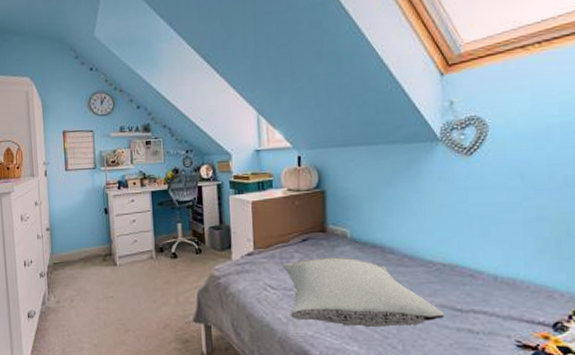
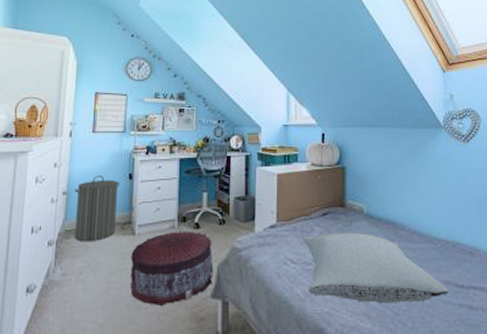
laundry hamper: none [56,212,98,273] -> present [74,176,120,242]
pouf: none [115,260,194,330] -> present [130,230,214,307]

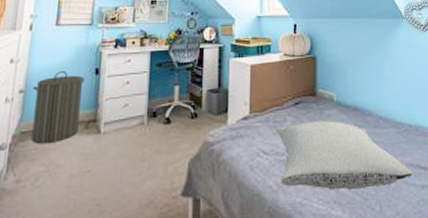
pouf: present [130,230,214,307] -> none [93,126,185,210]

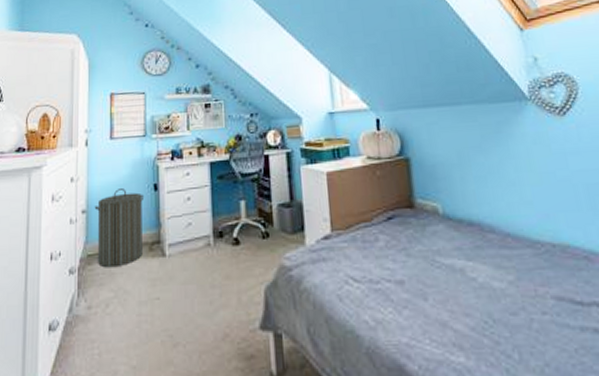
pillow: present [276,120,413,191] -> none [366,238,564,331]

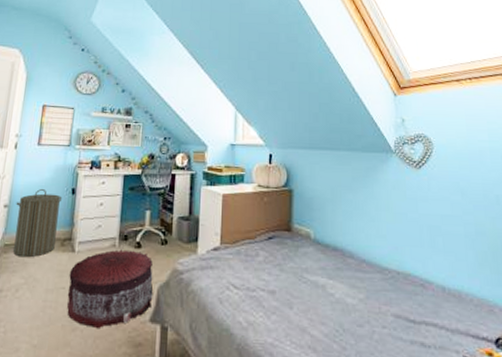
pouf: none [162,248,261,343] -> present [67,249,154,329]

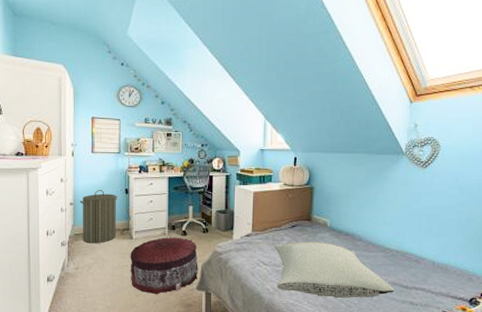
pillow: none [247,257,399,338] -> present [274,241,395,299]

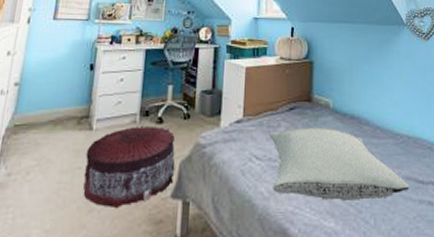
laundry hamper: present [79,190,118,244] -> none [24,66,80,138]

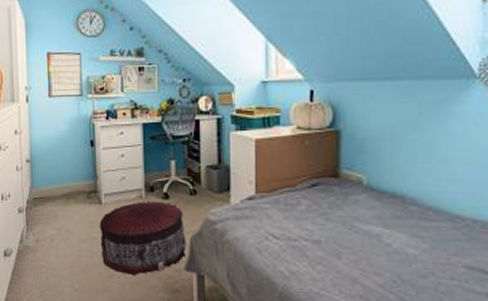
pillow: present [269,127,410,202] -> none [288,206,472,288]

